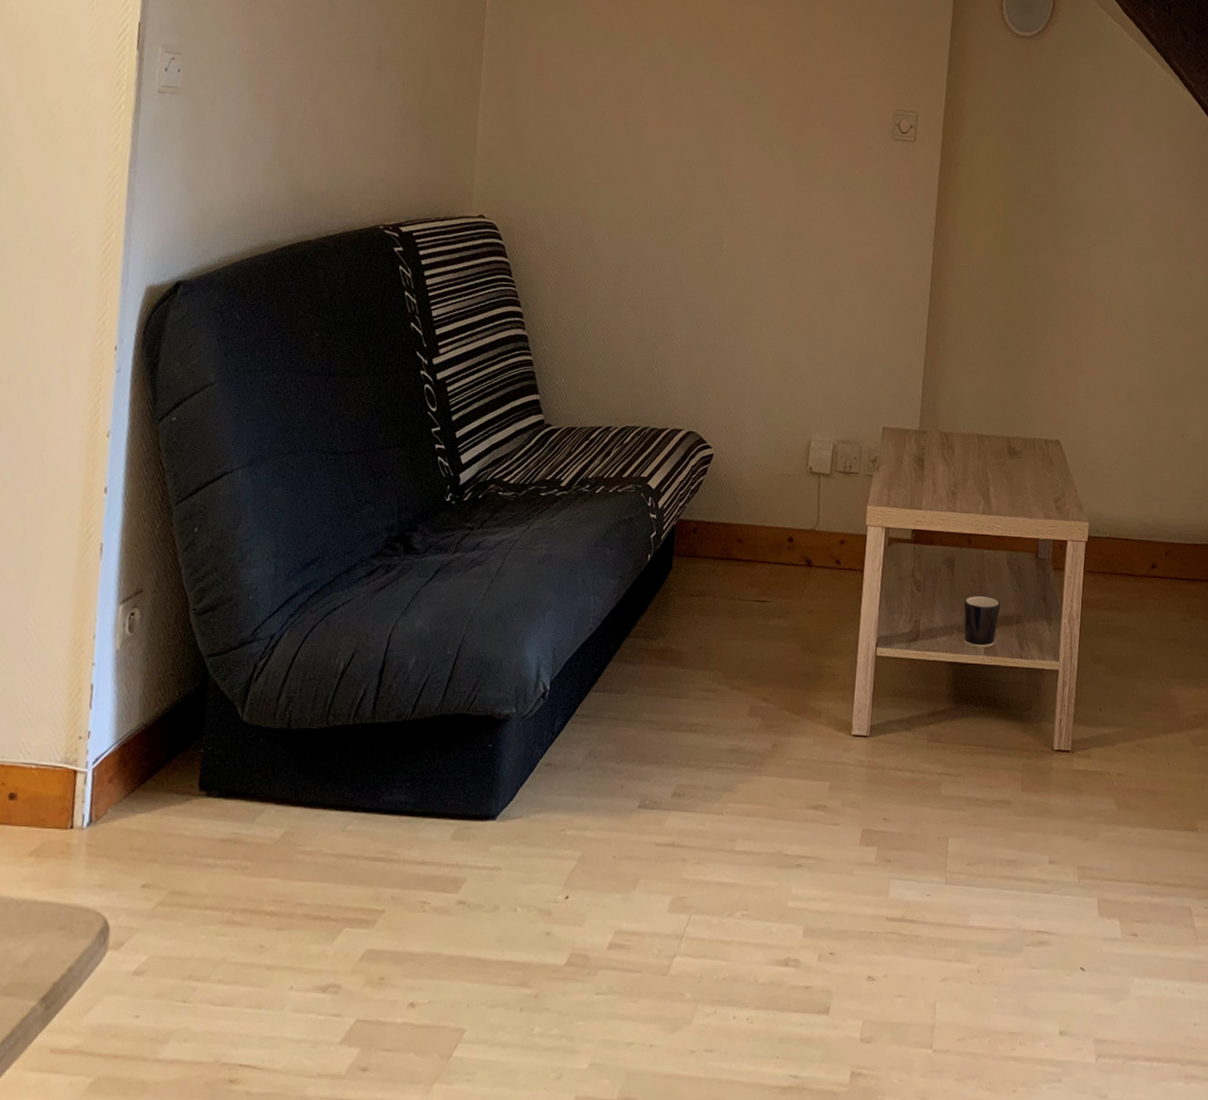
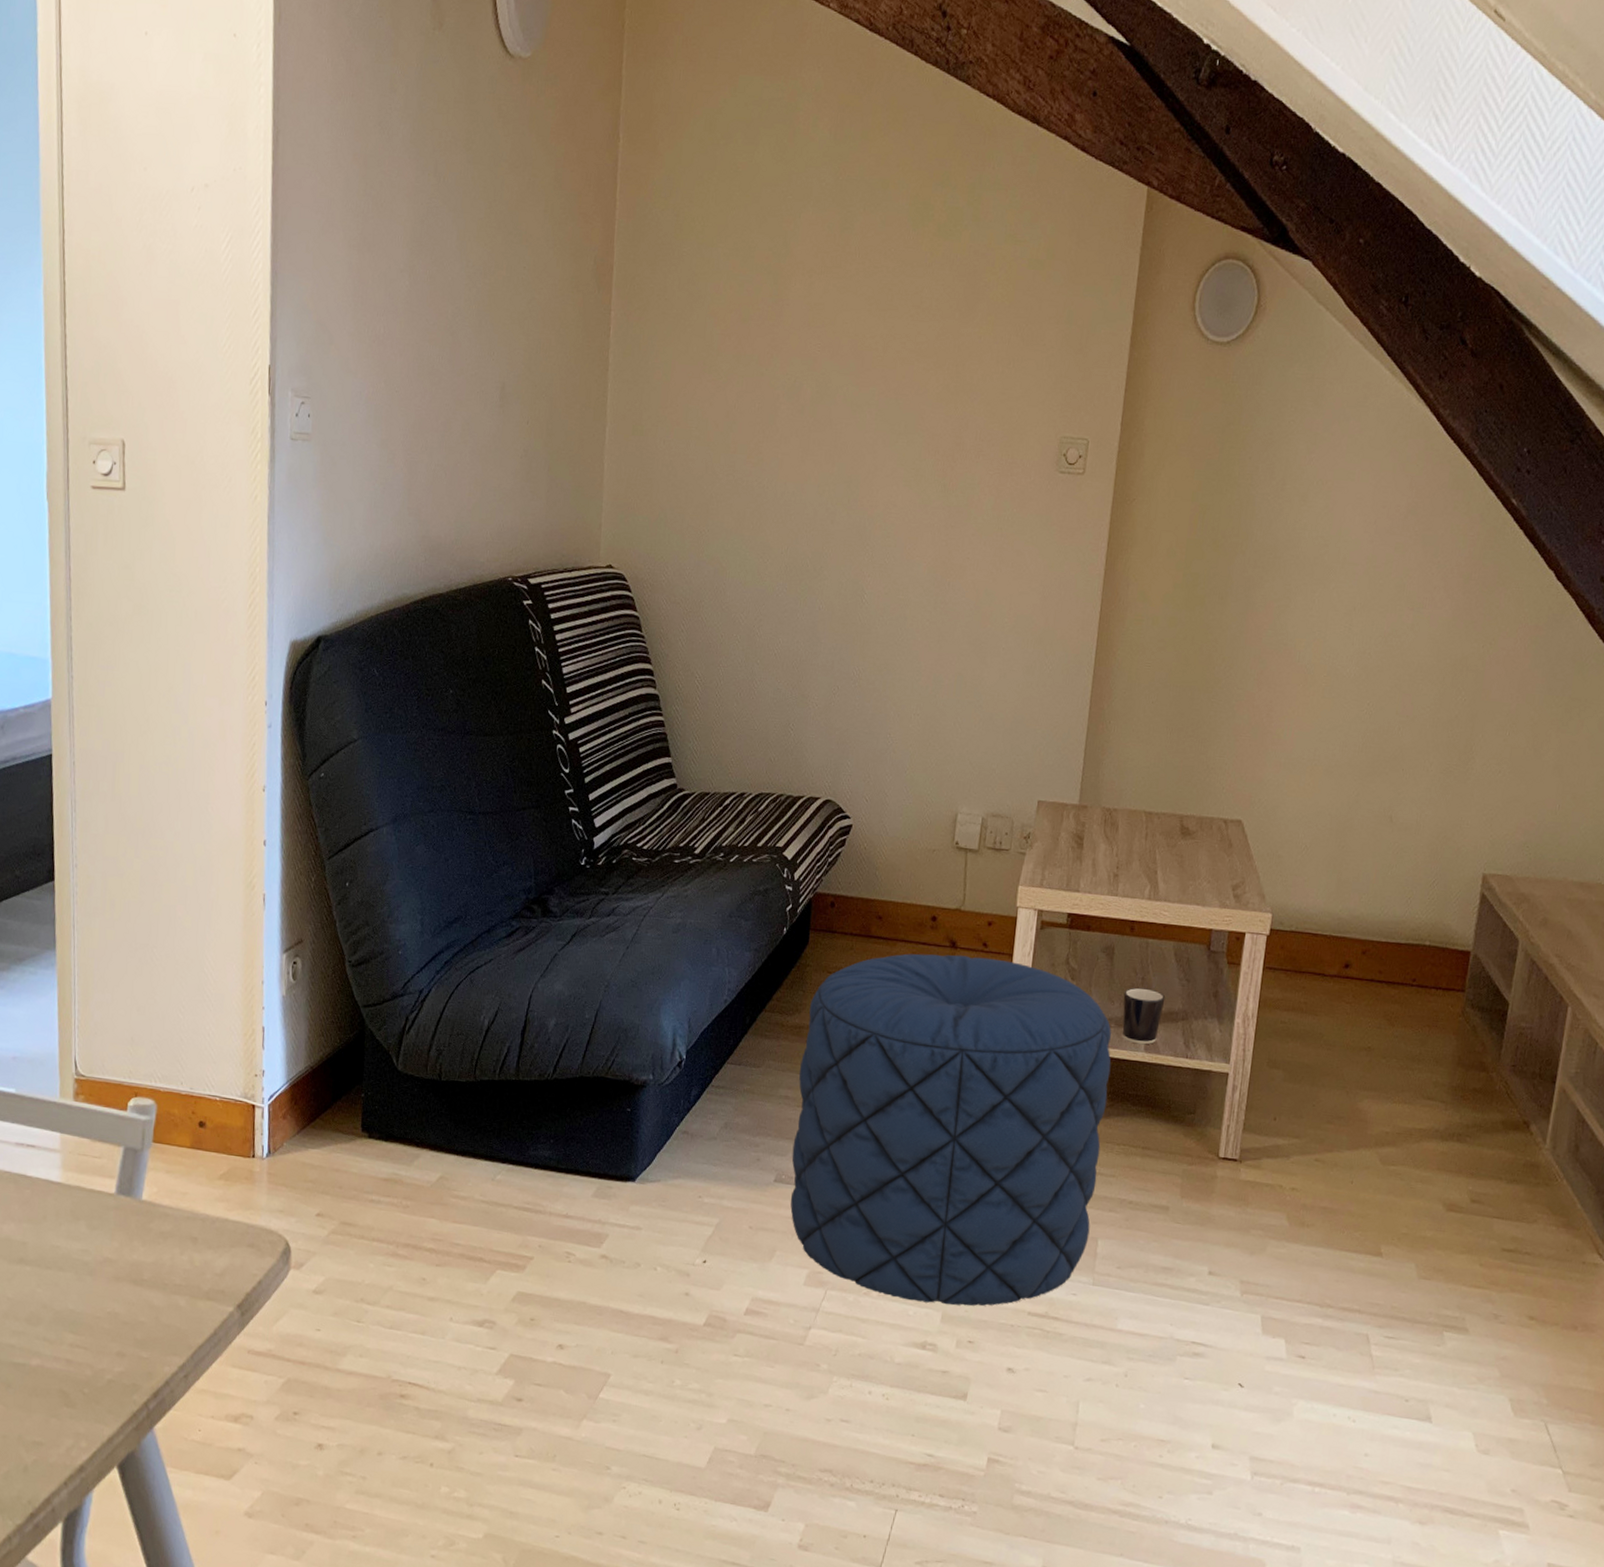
pouf: none [654,573,955,918] -> present [790,953,1112,1306]

